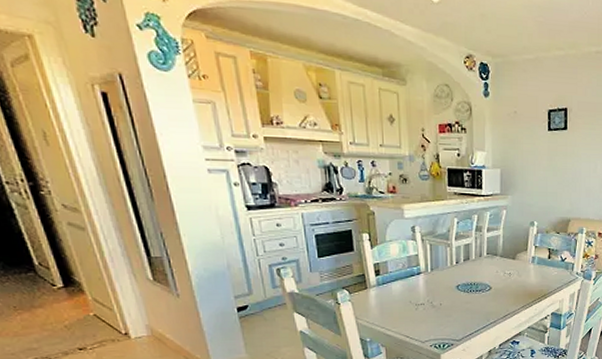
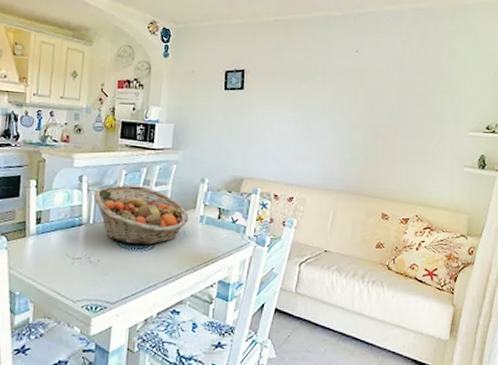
fruit basket: none [429,233,521,288] -> present [94,185,189,246]

